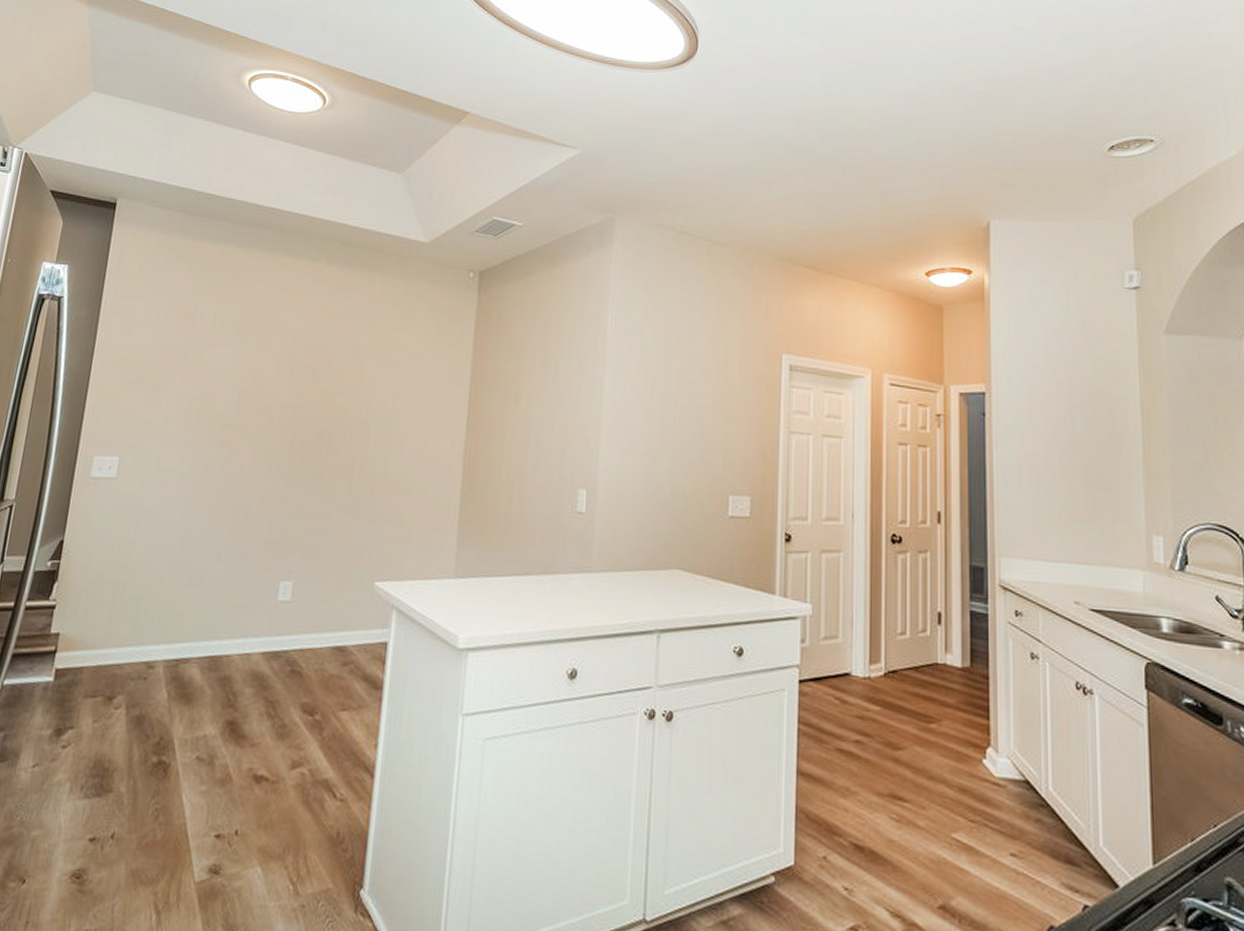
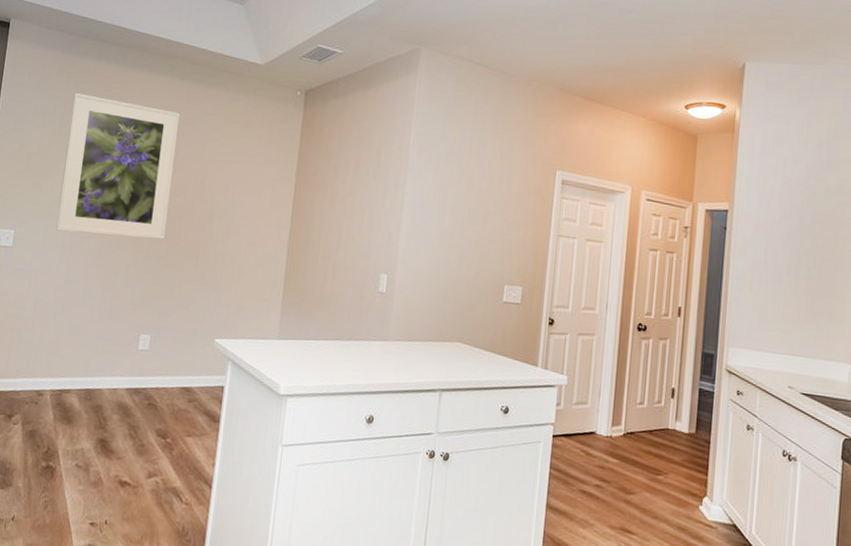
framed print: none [172,284,328,460] -> present [56,92,181,239]

